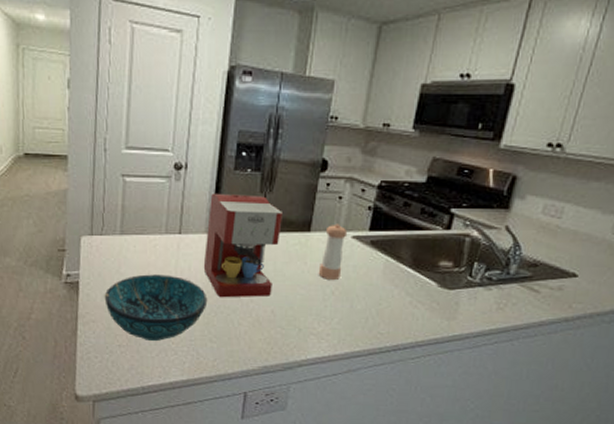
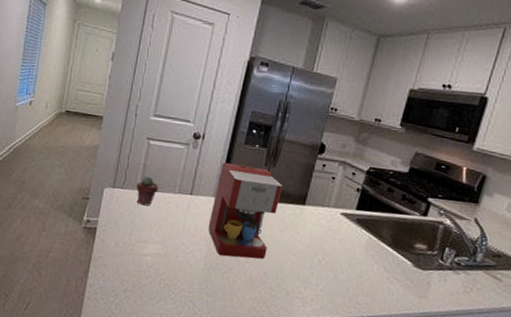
decorative bowl: present [104,274,208,342] -> none [117,227,209,290]
potted succulent: none [117,218,143,252] -> present [136,175,159,206]
pepper shaker: present [318,223,348,280] -> none [308,200,338,251]

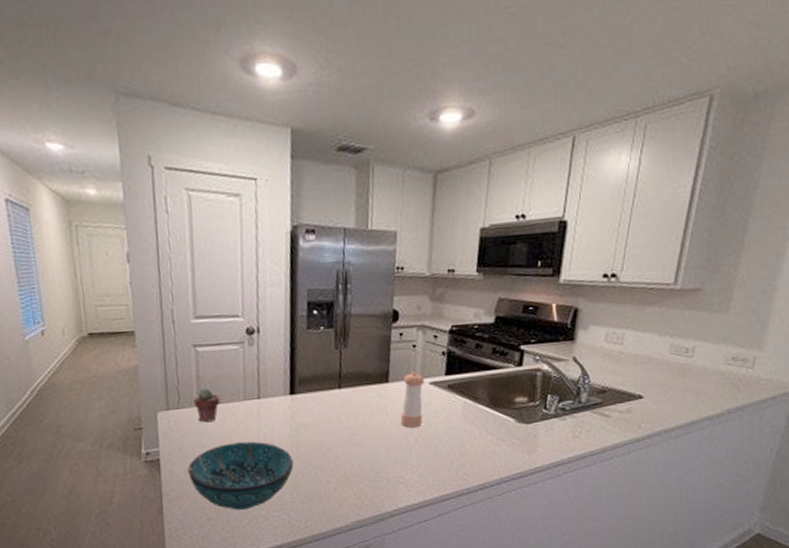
decorative bowl: none [117,227,209,290] -> present [187,441,294,511]
coffee maker: present [208,163,282,259] -> none [285,352,360,458]
pepper shaker: none [308,200,338,251] -> present [400,371,425,428]

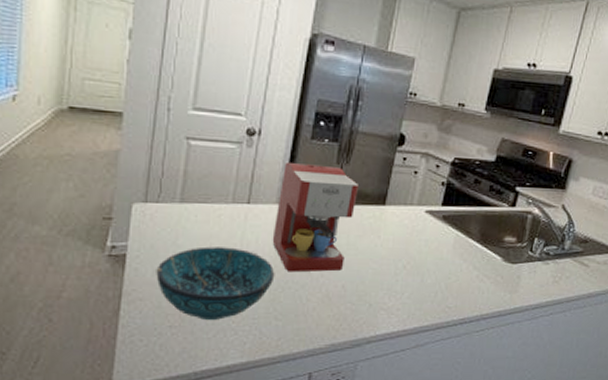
potted succulent: present [193,388,221,423] -> none [176,184,206,222]
coffee maker: none [285,352,360,458] -> present [272,163,358,273]
pepper shaker: present [400,371,425,428] -> none [391,198,422,254]

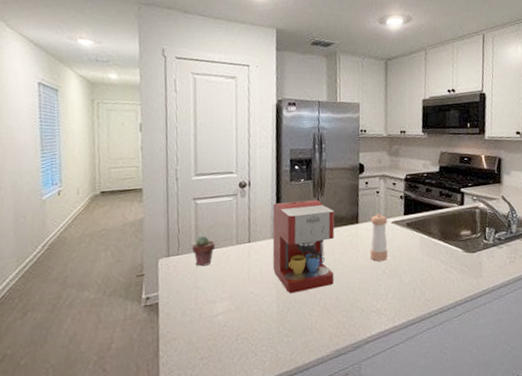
decorative bowl: present [156,246,275,321] -> none [184,281,280,348]
potted succulent: none [176,184,206,222] -> present [192,235,216,267]
pepper shaker: none [391,198,422,254] -> present [369,213,388,262]

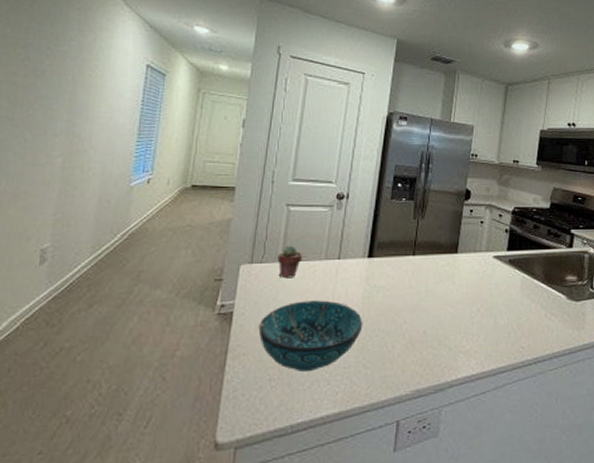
decorative bowl: none [184,281,280,348] -> present [258,300,363,373]
coffee maker: present [272,199,335,294] -> none [360,221,433,321]
pepper shaker: present [369,213,388,262] -> none [465,245,489,297]

